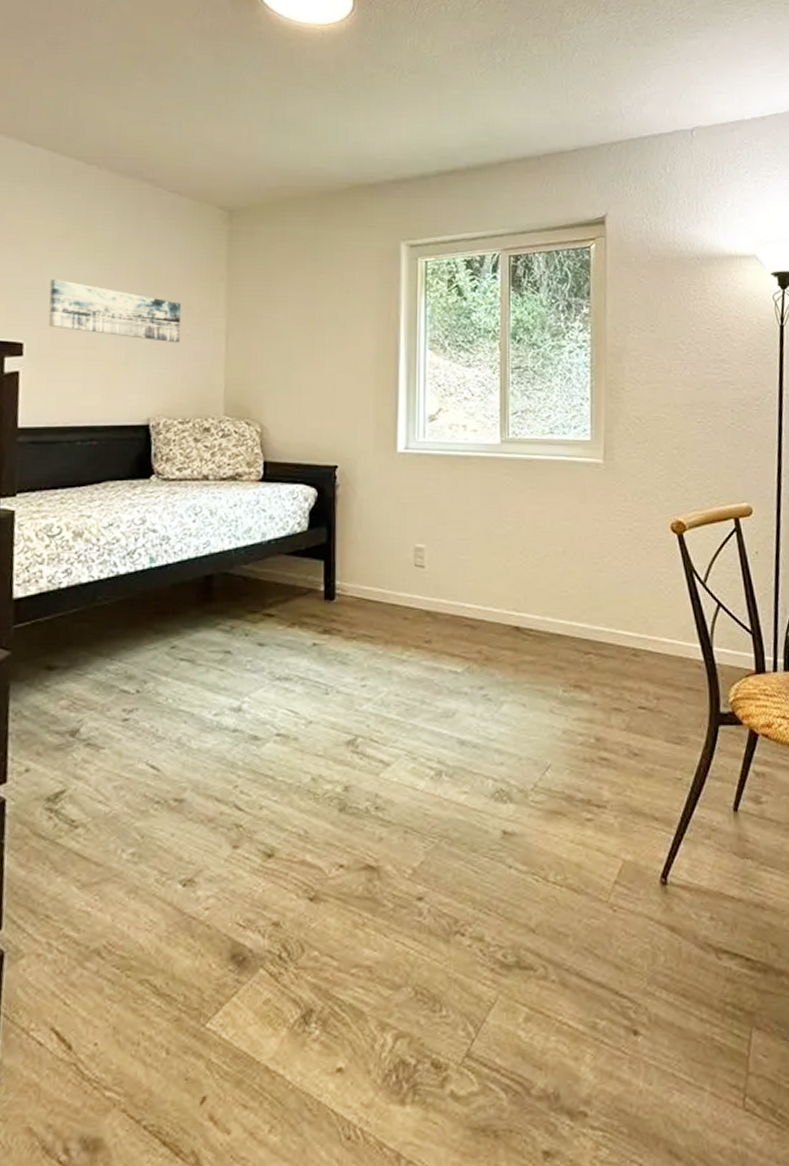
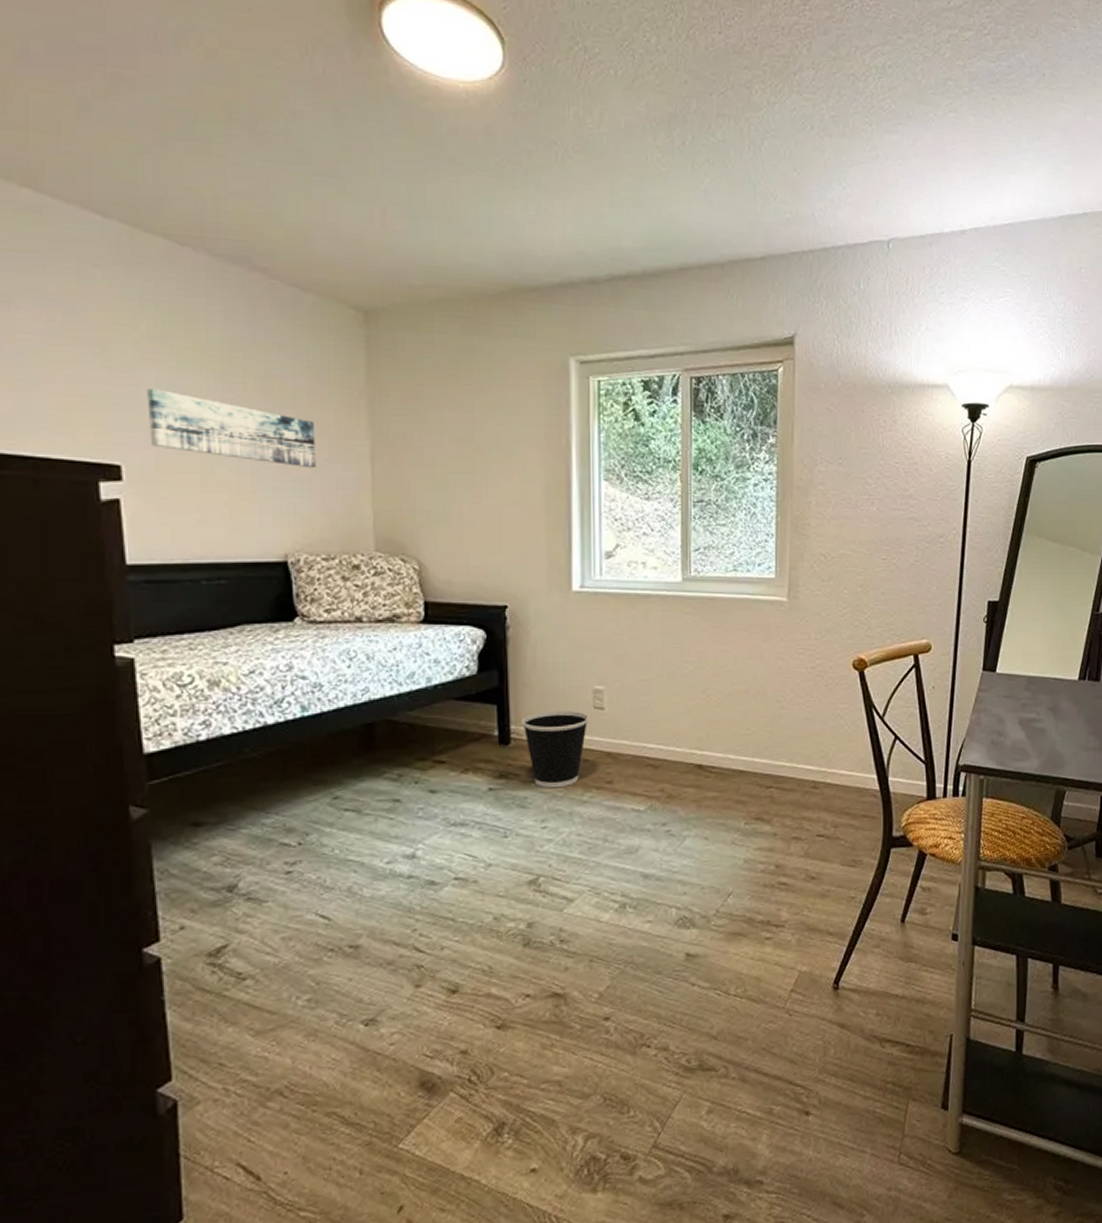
wastebasket: none [346,567,410,646] -> present [521,710,589,789]

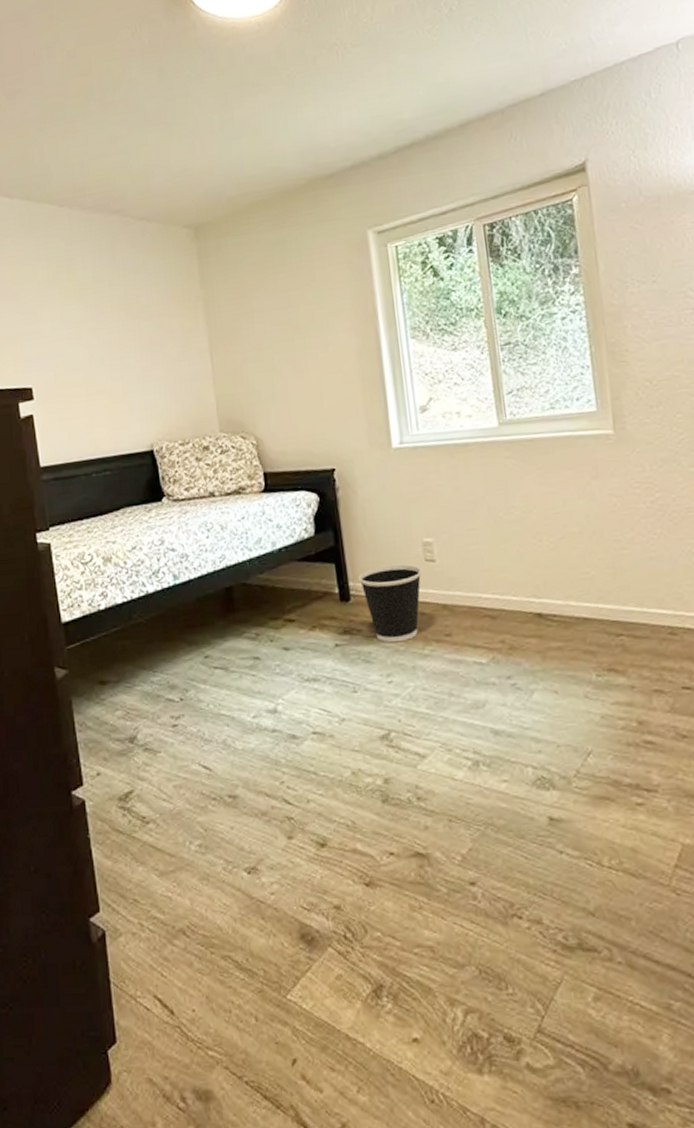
wall art: present [147,389,316,469] -> none [46,322,169,369]

